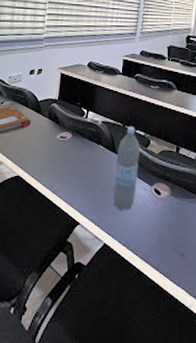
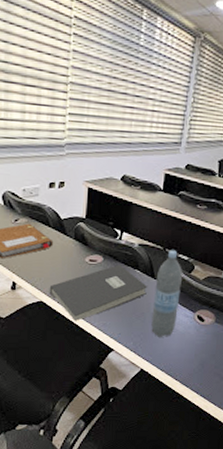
book: none [25,141,109,194] -> present [49,265,147,321]

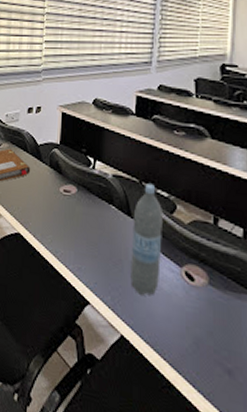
book: present [49,265,147,321] -> none [26,197,123,261]

